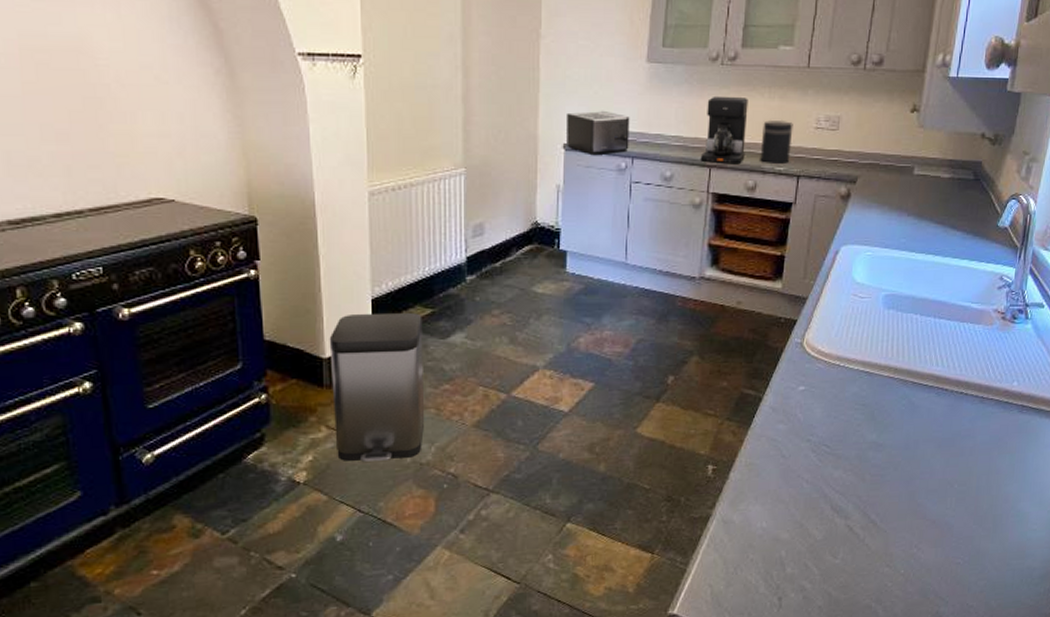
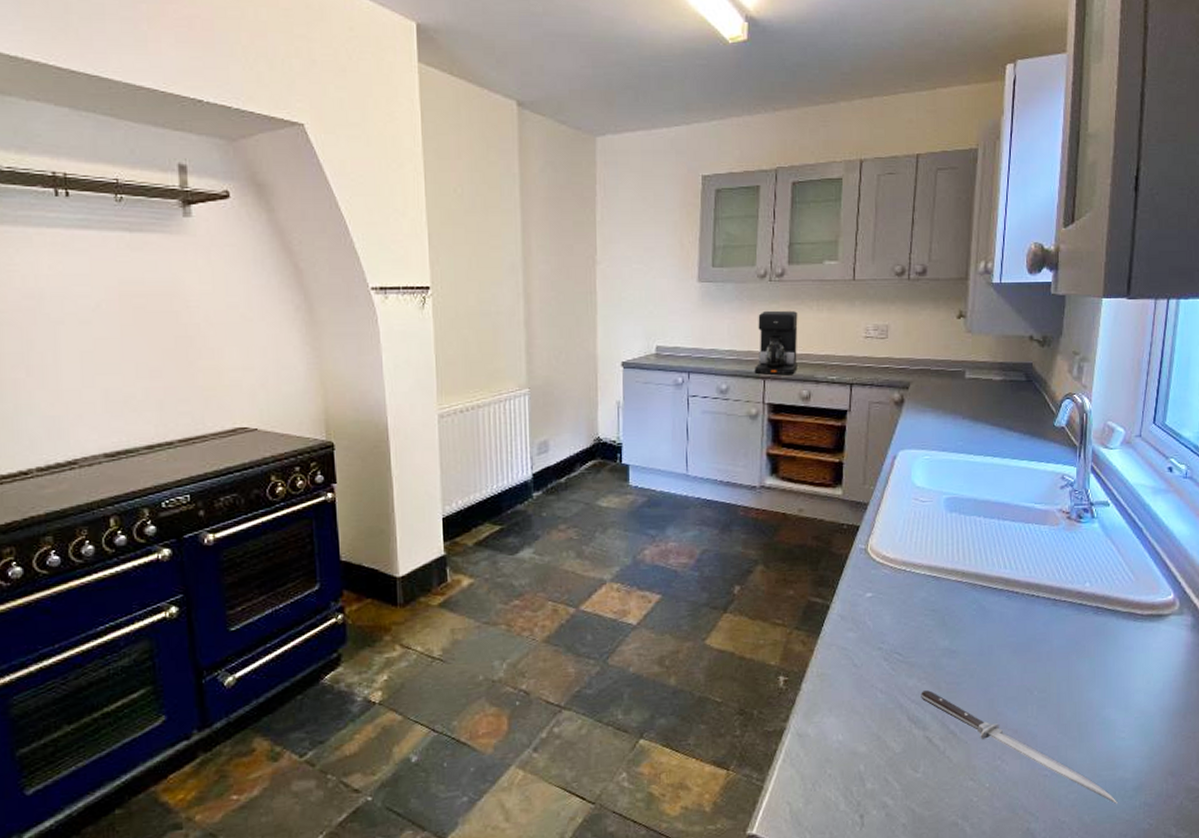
pedal bin: present [329,313,425,463] -> none [402,530,496,681]
toaster: present [567,110,630,156] -> none [624,328,685,372]
cylinder: present [760,121,793,163] -> none [812,332,843,373]
knife: none [845,481,1025,591] -> present [921,690,1119,805]

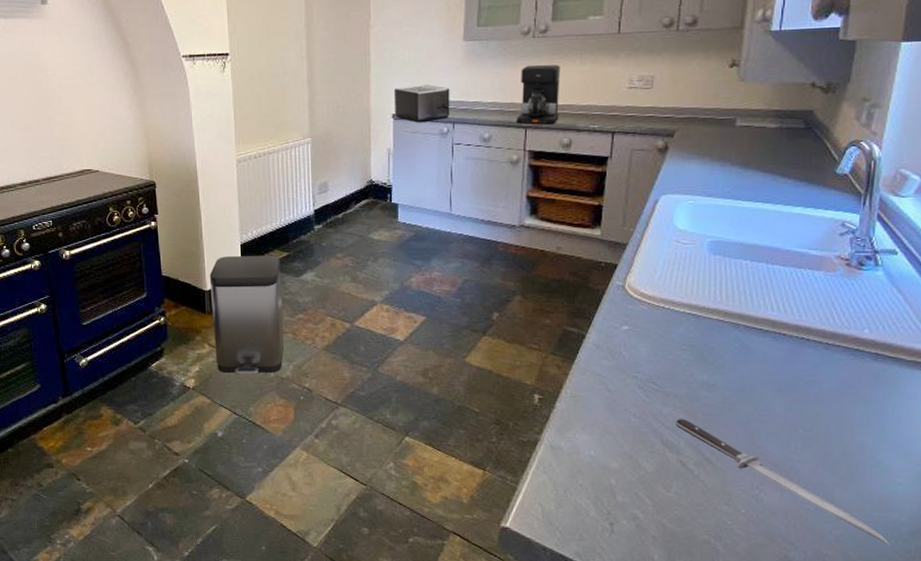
pedal bin: none [402,530,496,681] -> present [209,256,284,375]
toaster: none [624,328,685,372] -> present [395,84,450,123]

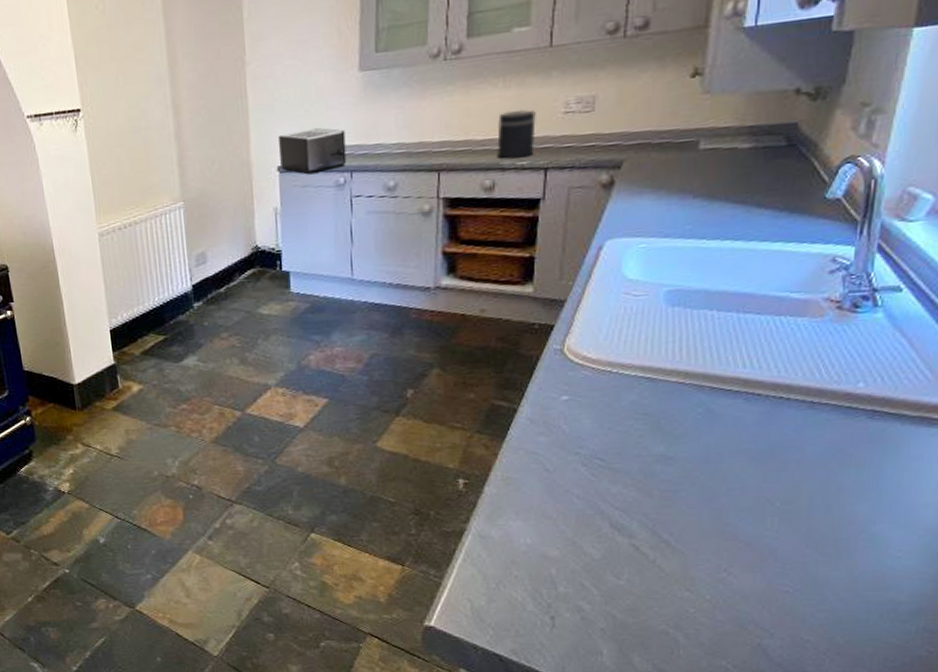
pedal bin: present [209,256,284,375] -> none [77,340,167,476]
coffee maker: present [517,64,560,125] -> none [428,91,479,168]
cylinder: none [574,83,606,122] -> present [497,110,536,159]
knife: present [676,419,891,546] -> none [627,498,886,628]

